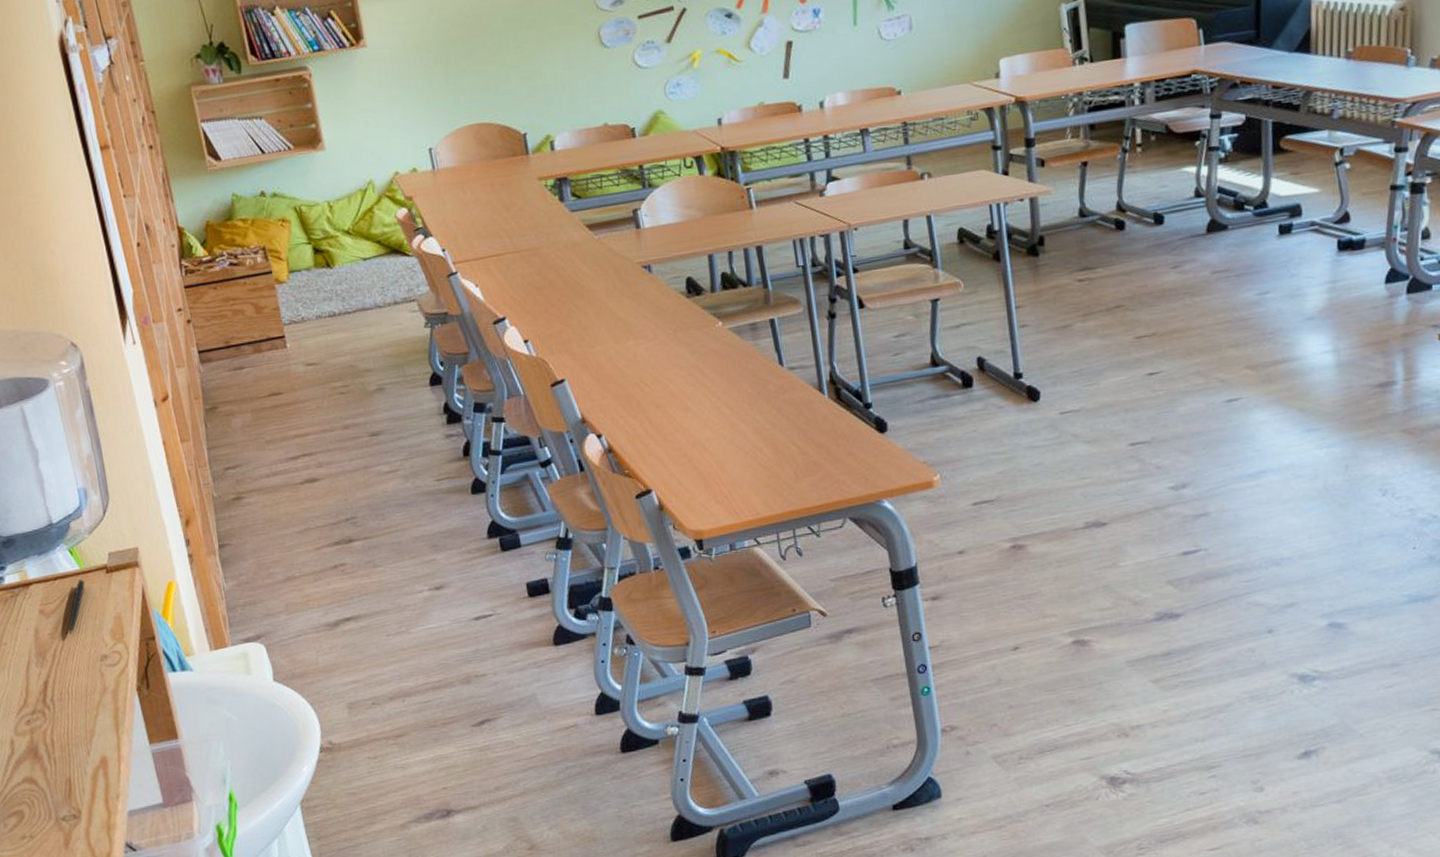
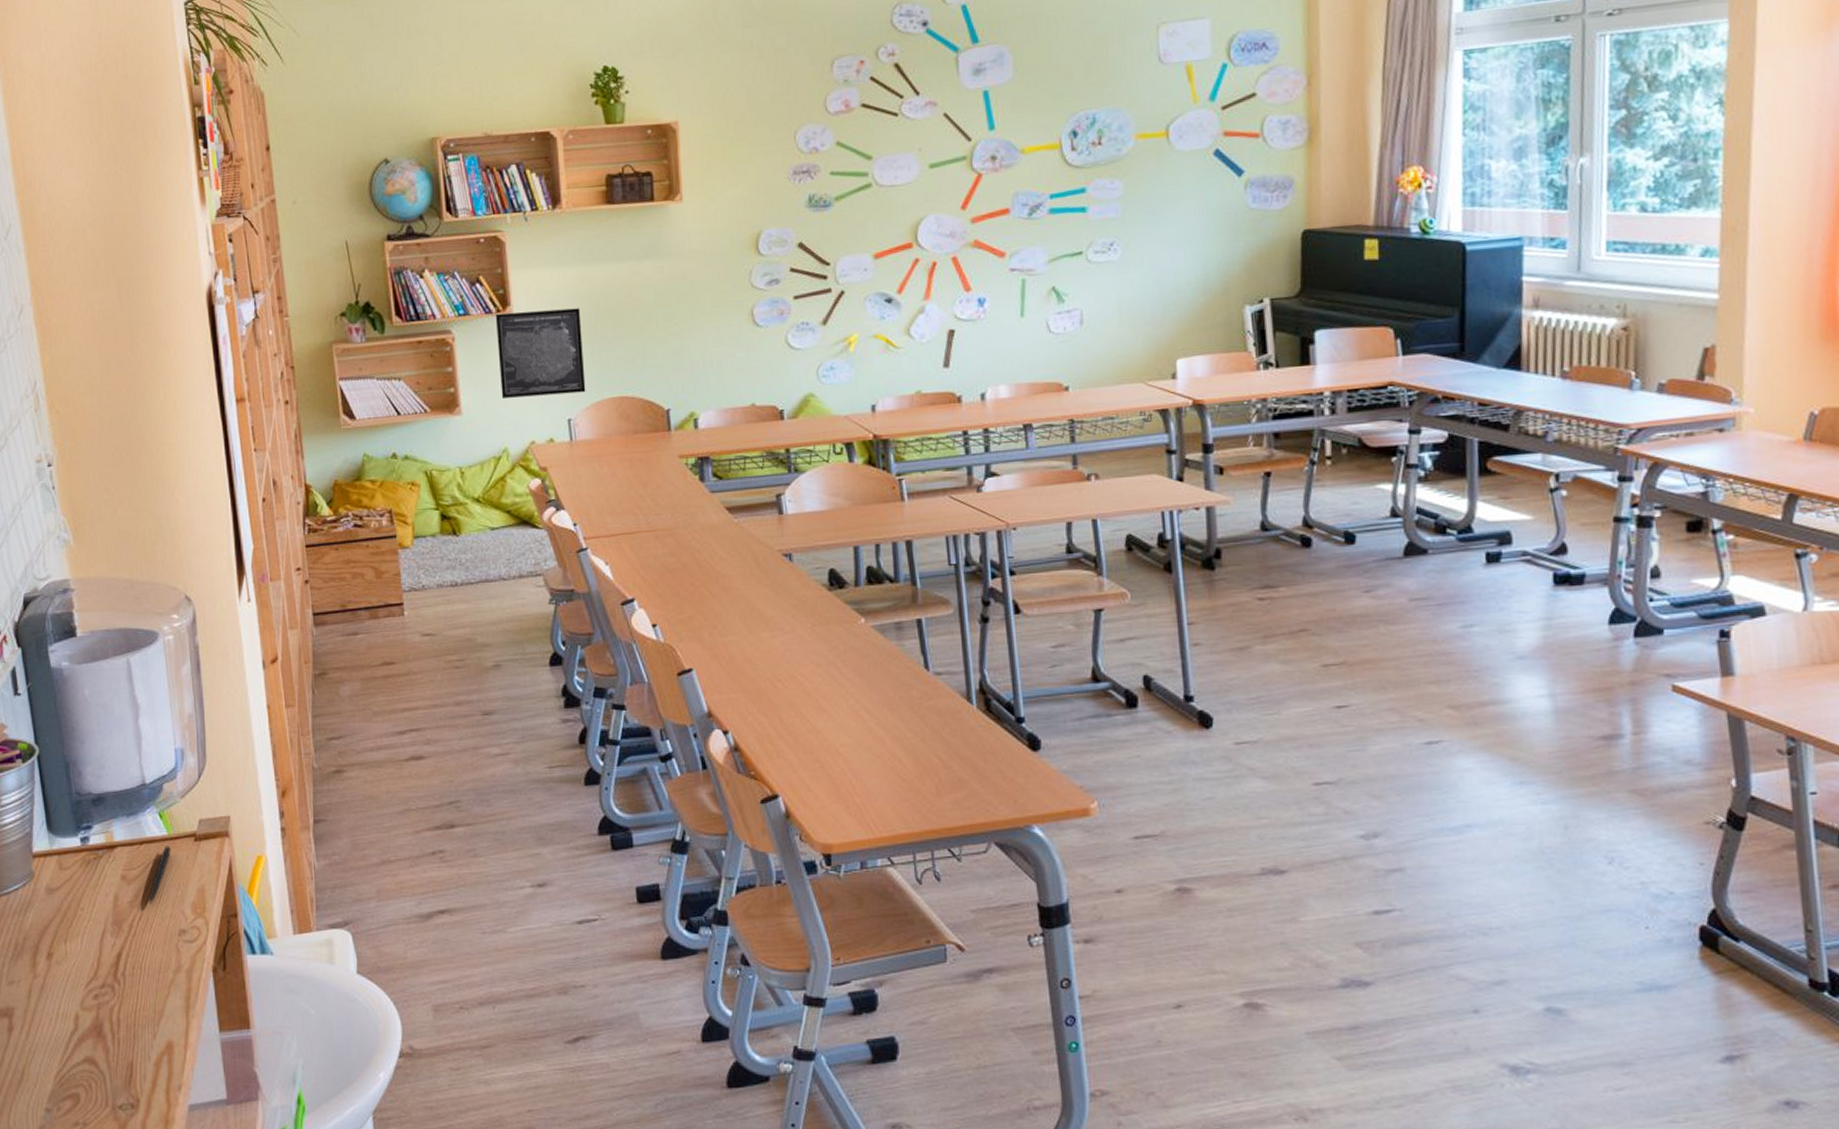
wall art: none [349,38,444,132] -> present [495,308,586,398]

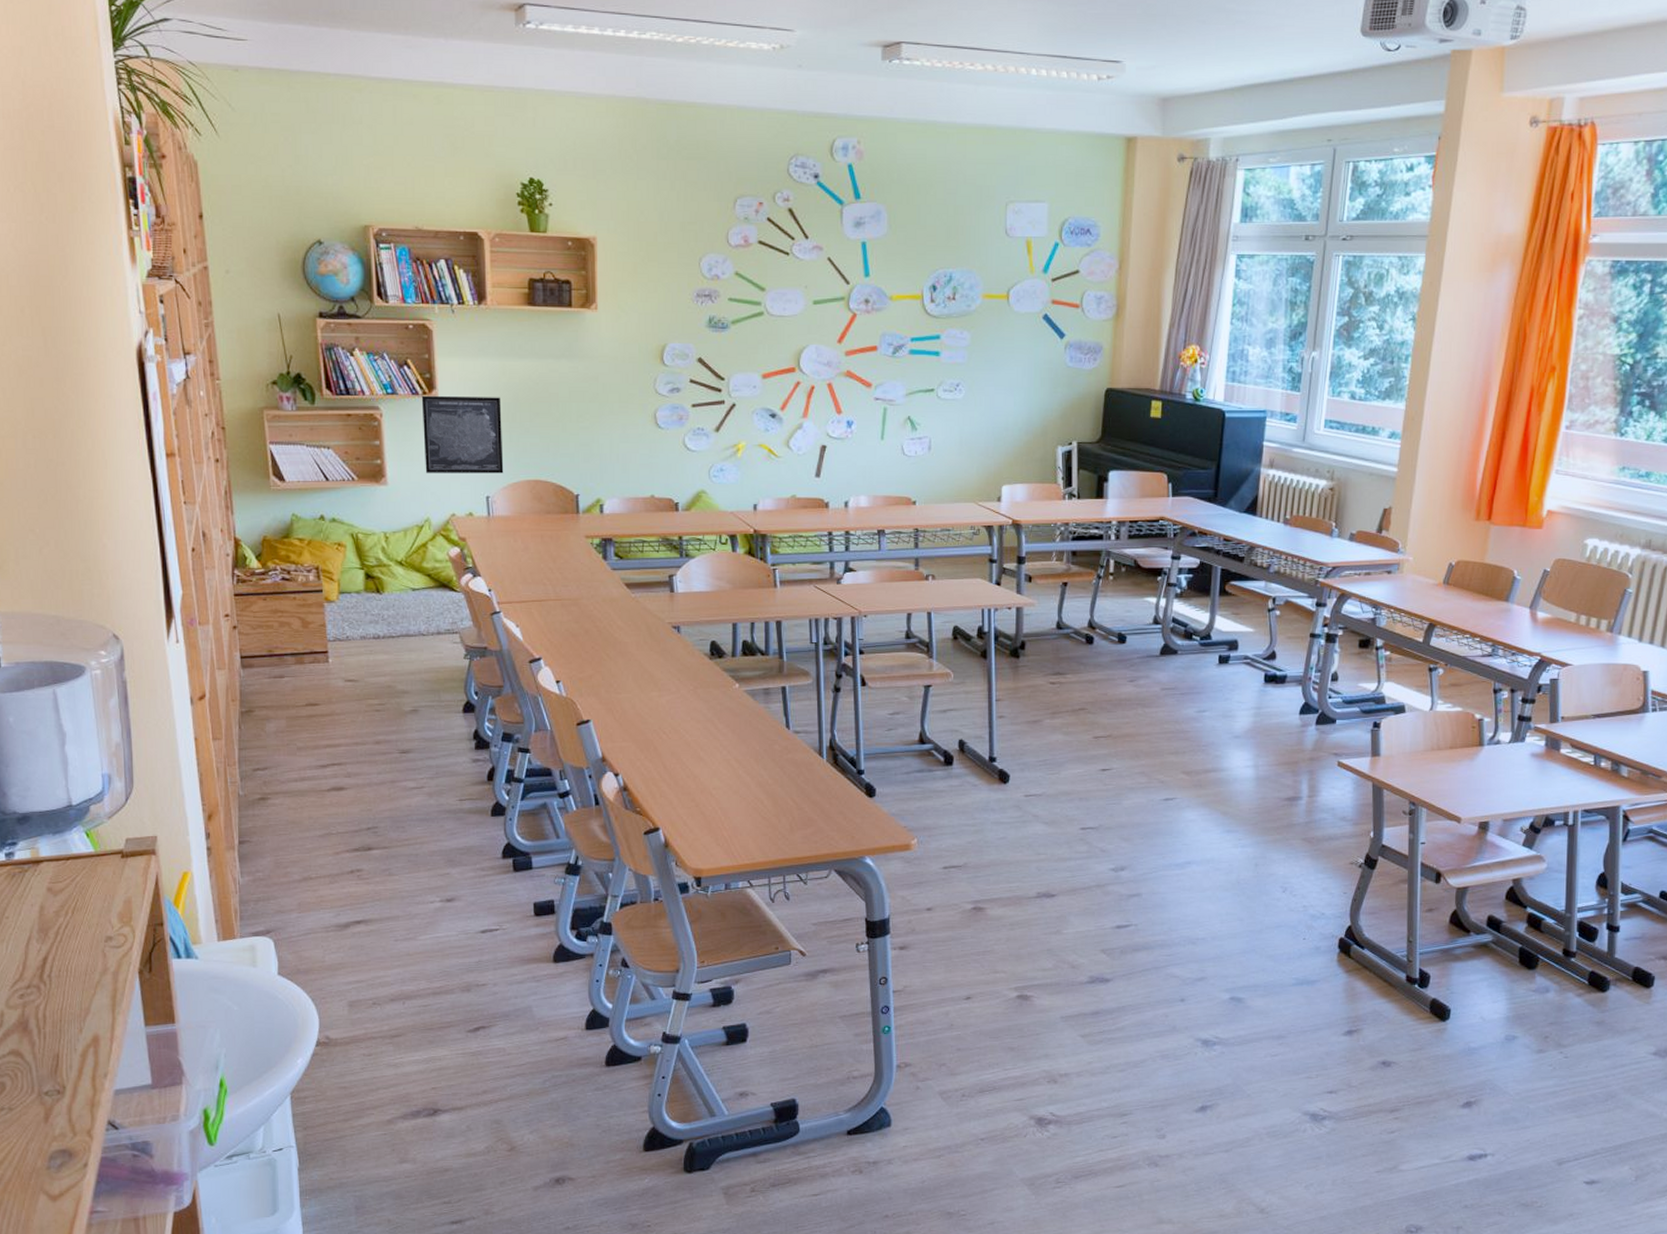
pen: present [149,846,171,904] -> none [75,862,98,914]

